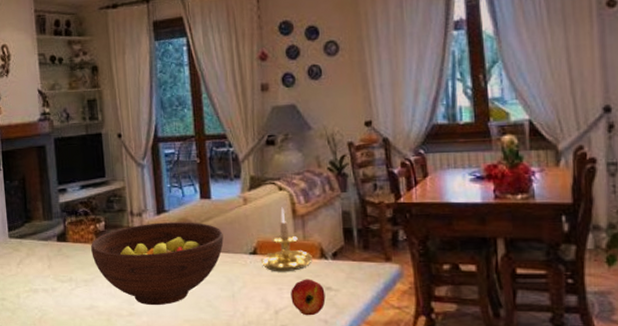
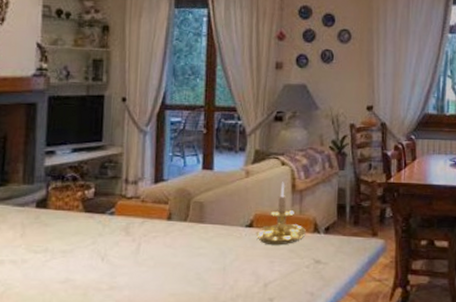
fruit bowl: present [91,222,224,306] -> none [75,192,221,279]
apple: present [291,279,326,316] -> none [281,252,314,289]

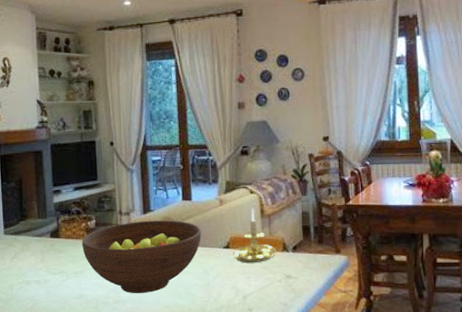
fruit bowl: none [75,192,221,279] -> present [82,220,201,294]

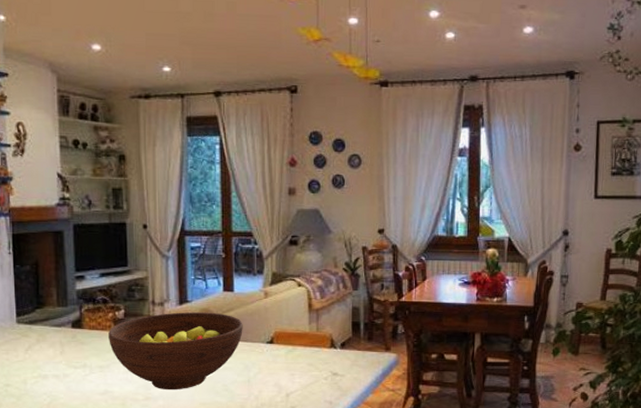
candle holder: present [232,208,276,263] -> none [276,301,323,360]

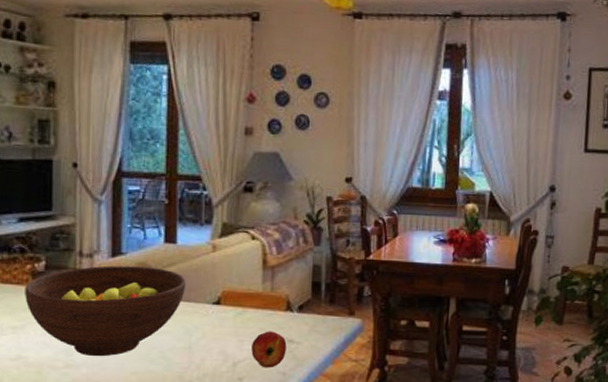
apple: none [302,365,332,398] -> present [251,331,287,368]

